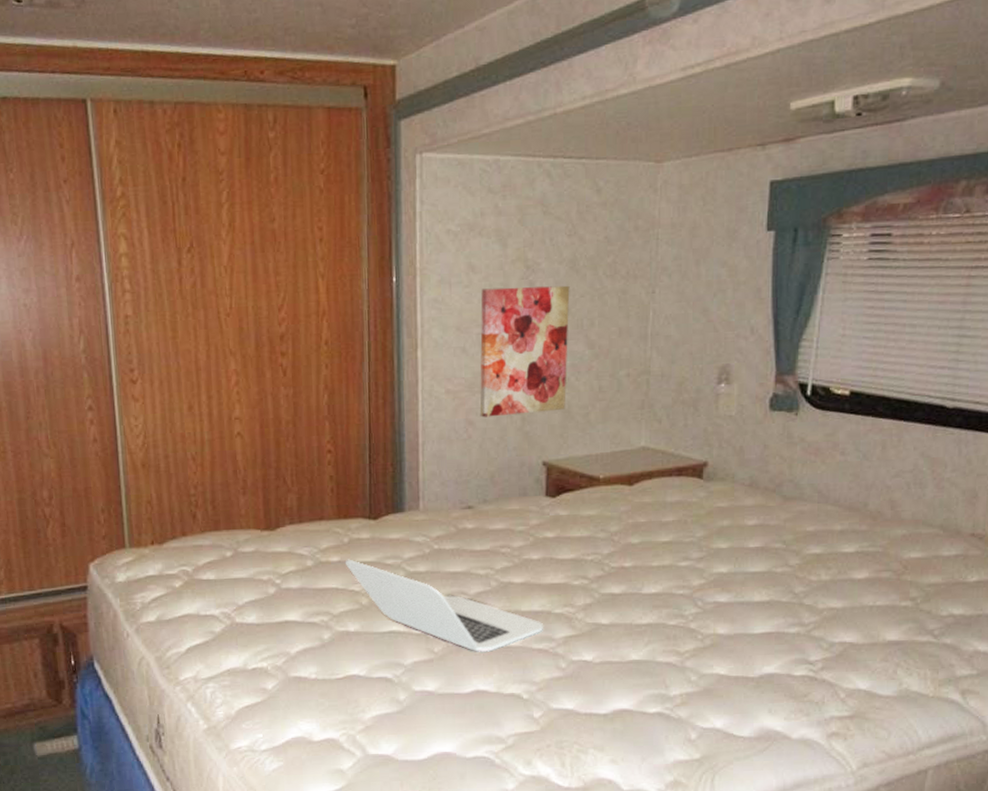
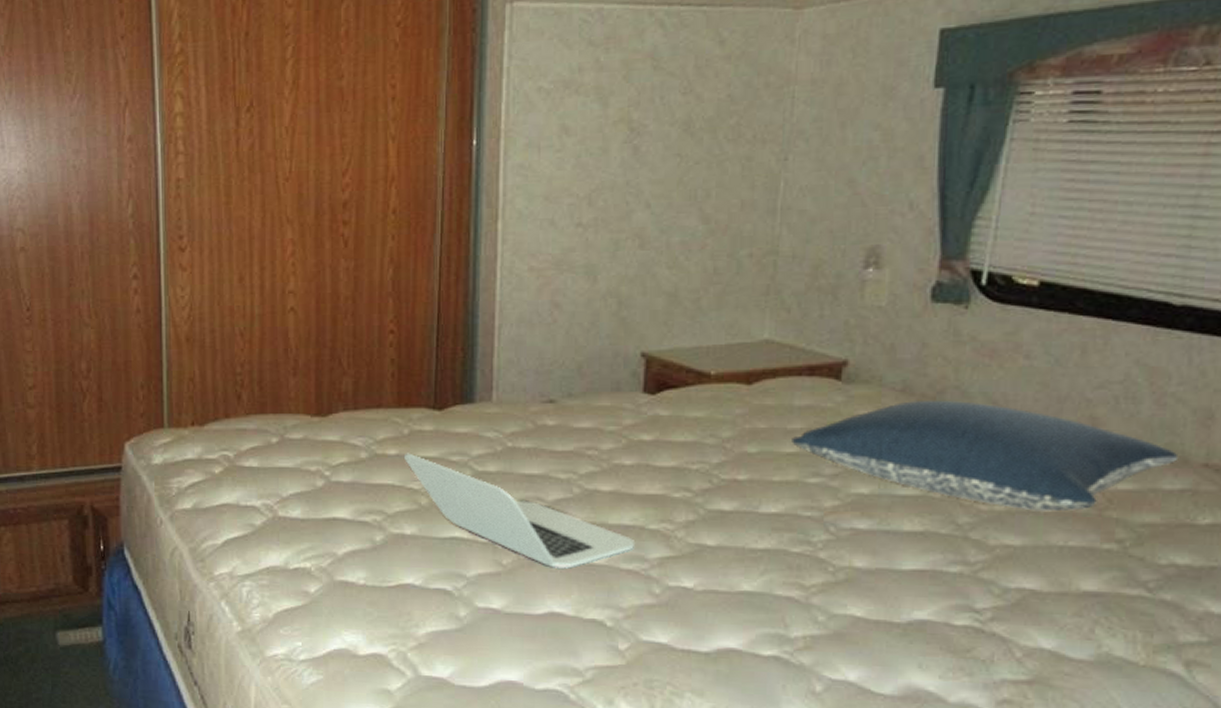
wall art: present [479,285,570,418] -> none [568,150,682,299]
pillow: none [666,492,954,579] -> present [792,399,1179,512]

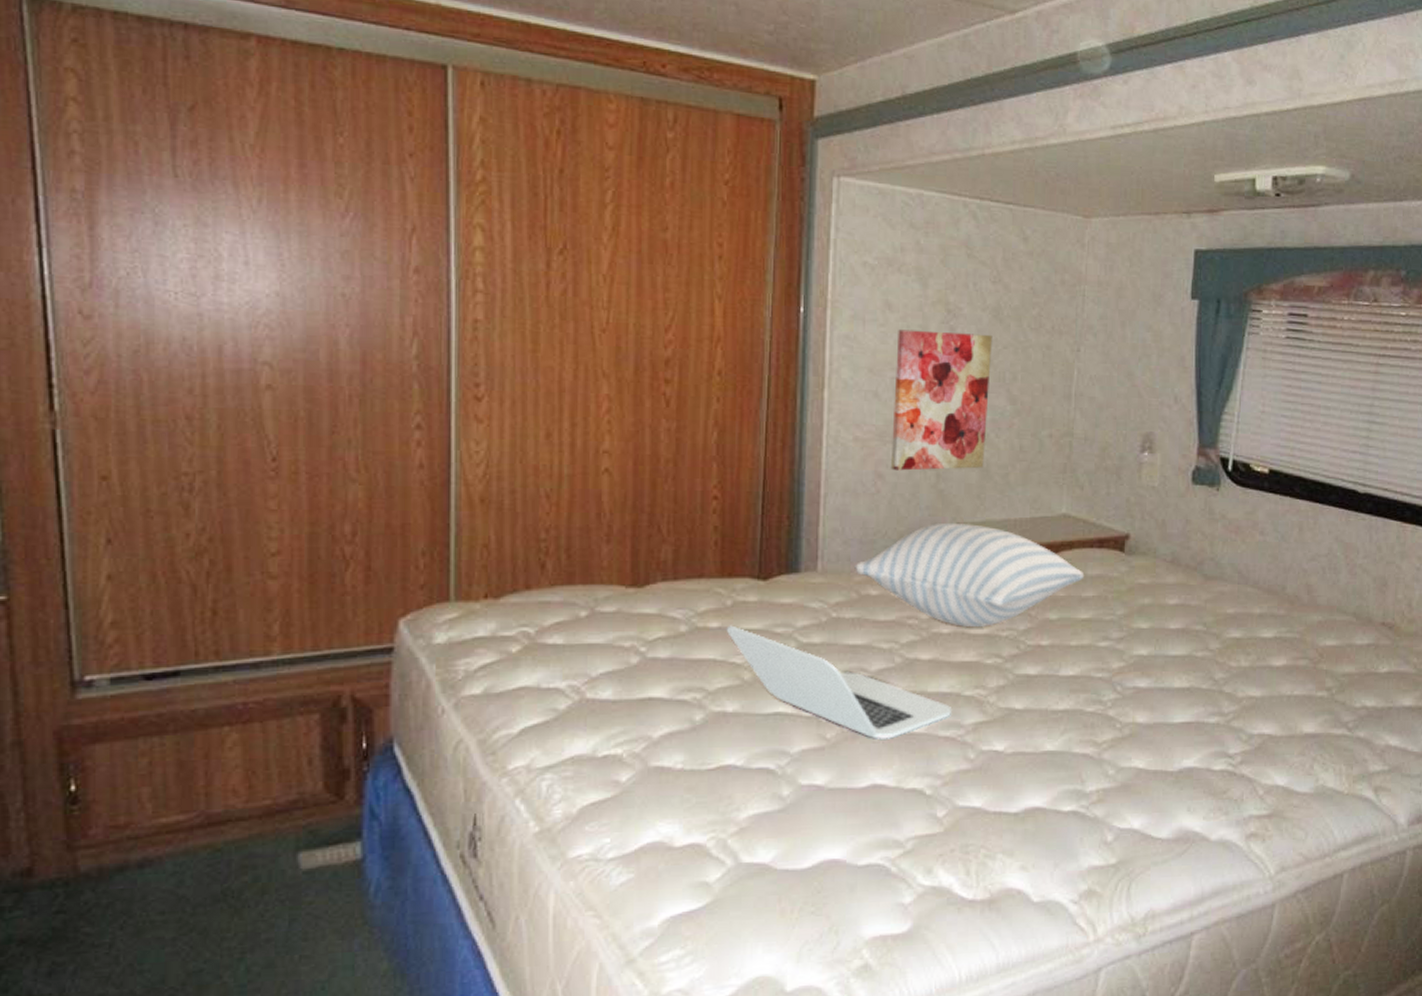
pillow: none [531,351,791,460] -> present [855,522,1085,628]
wall art: none [568,150,682,299] -> present [890,329,993,471]
pillow: present [792,399,1179,512] -> none [1085,570,1366,666]

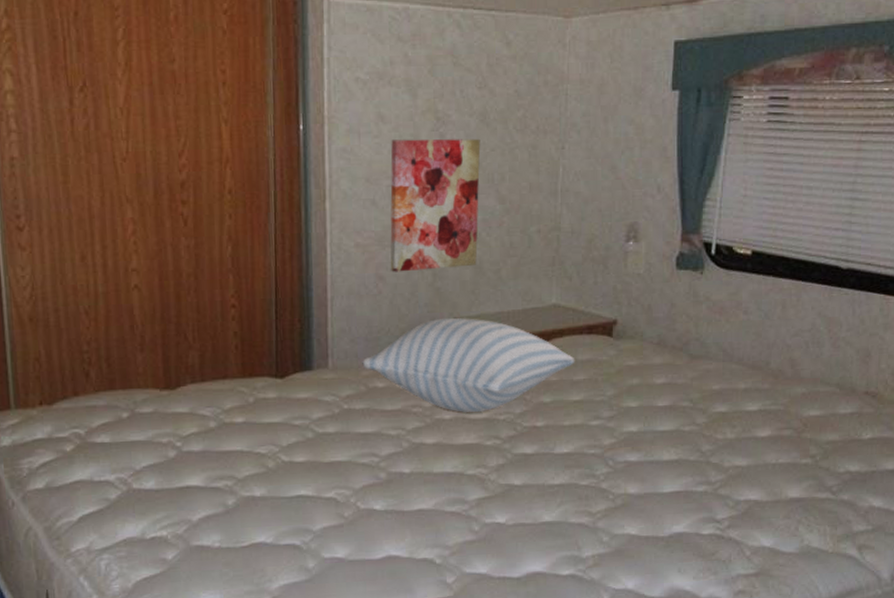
laptop: present [726,625,952,739] -> none [250,420,457,516]

